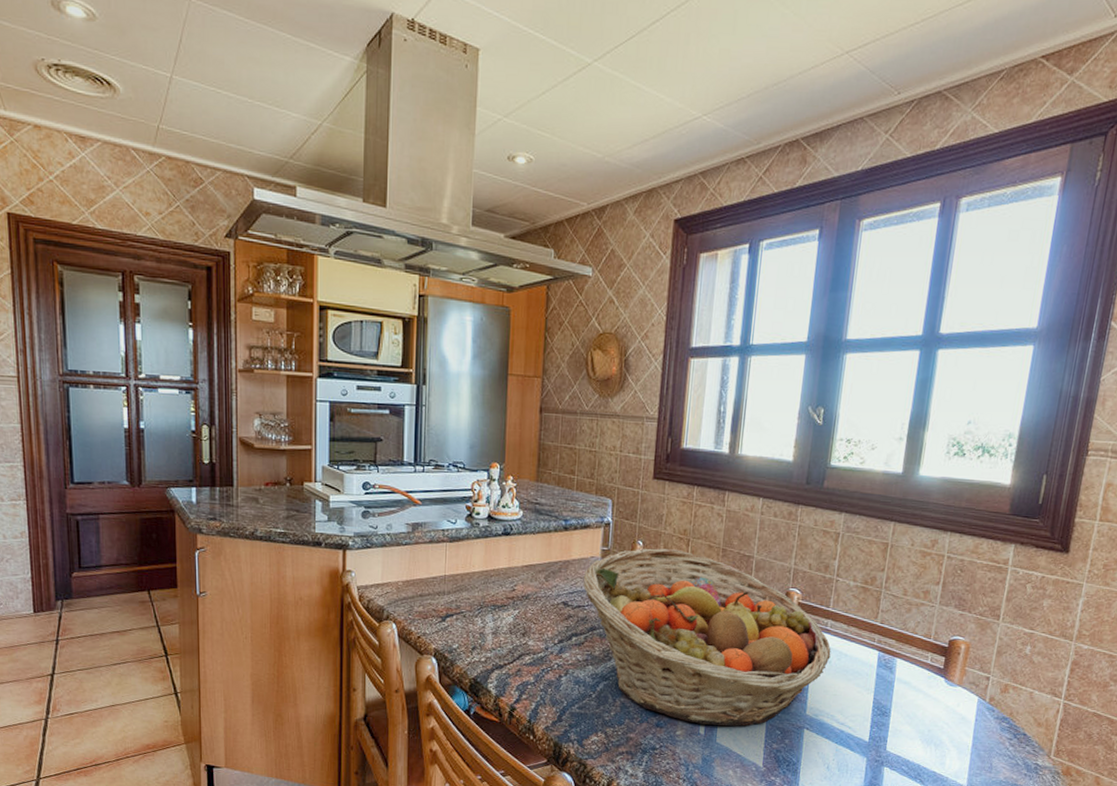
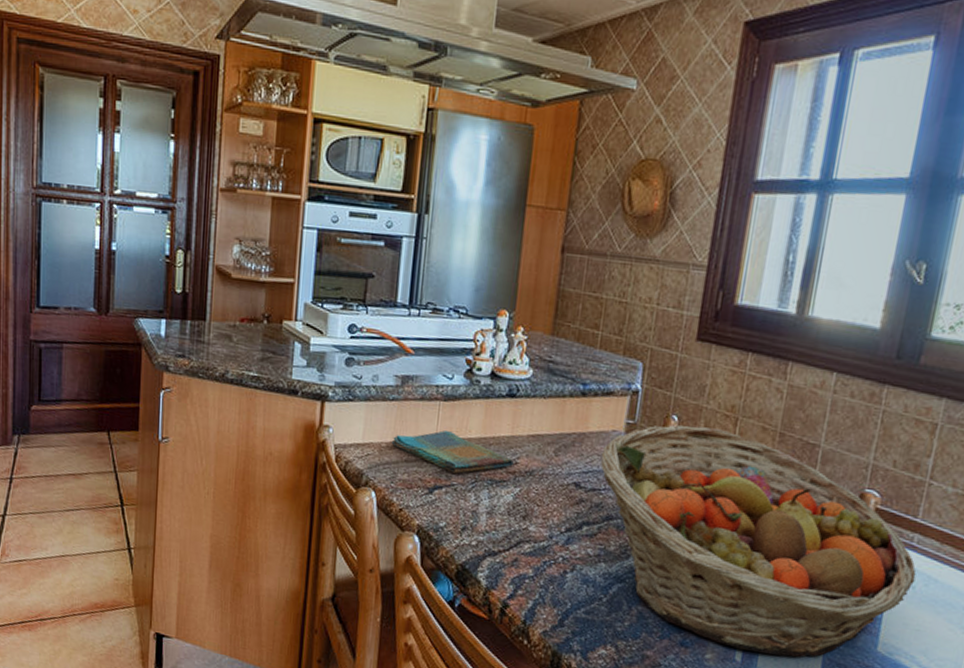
dish towel: none [406,567,512,603] -> present [391,430,514,474]

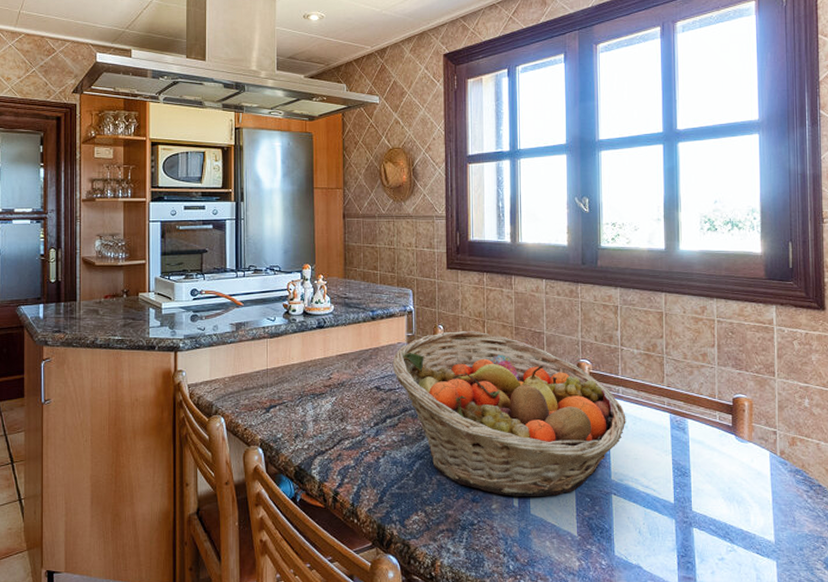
dish towel: present [391,430,514,474] -> none [232,361,328,393]

